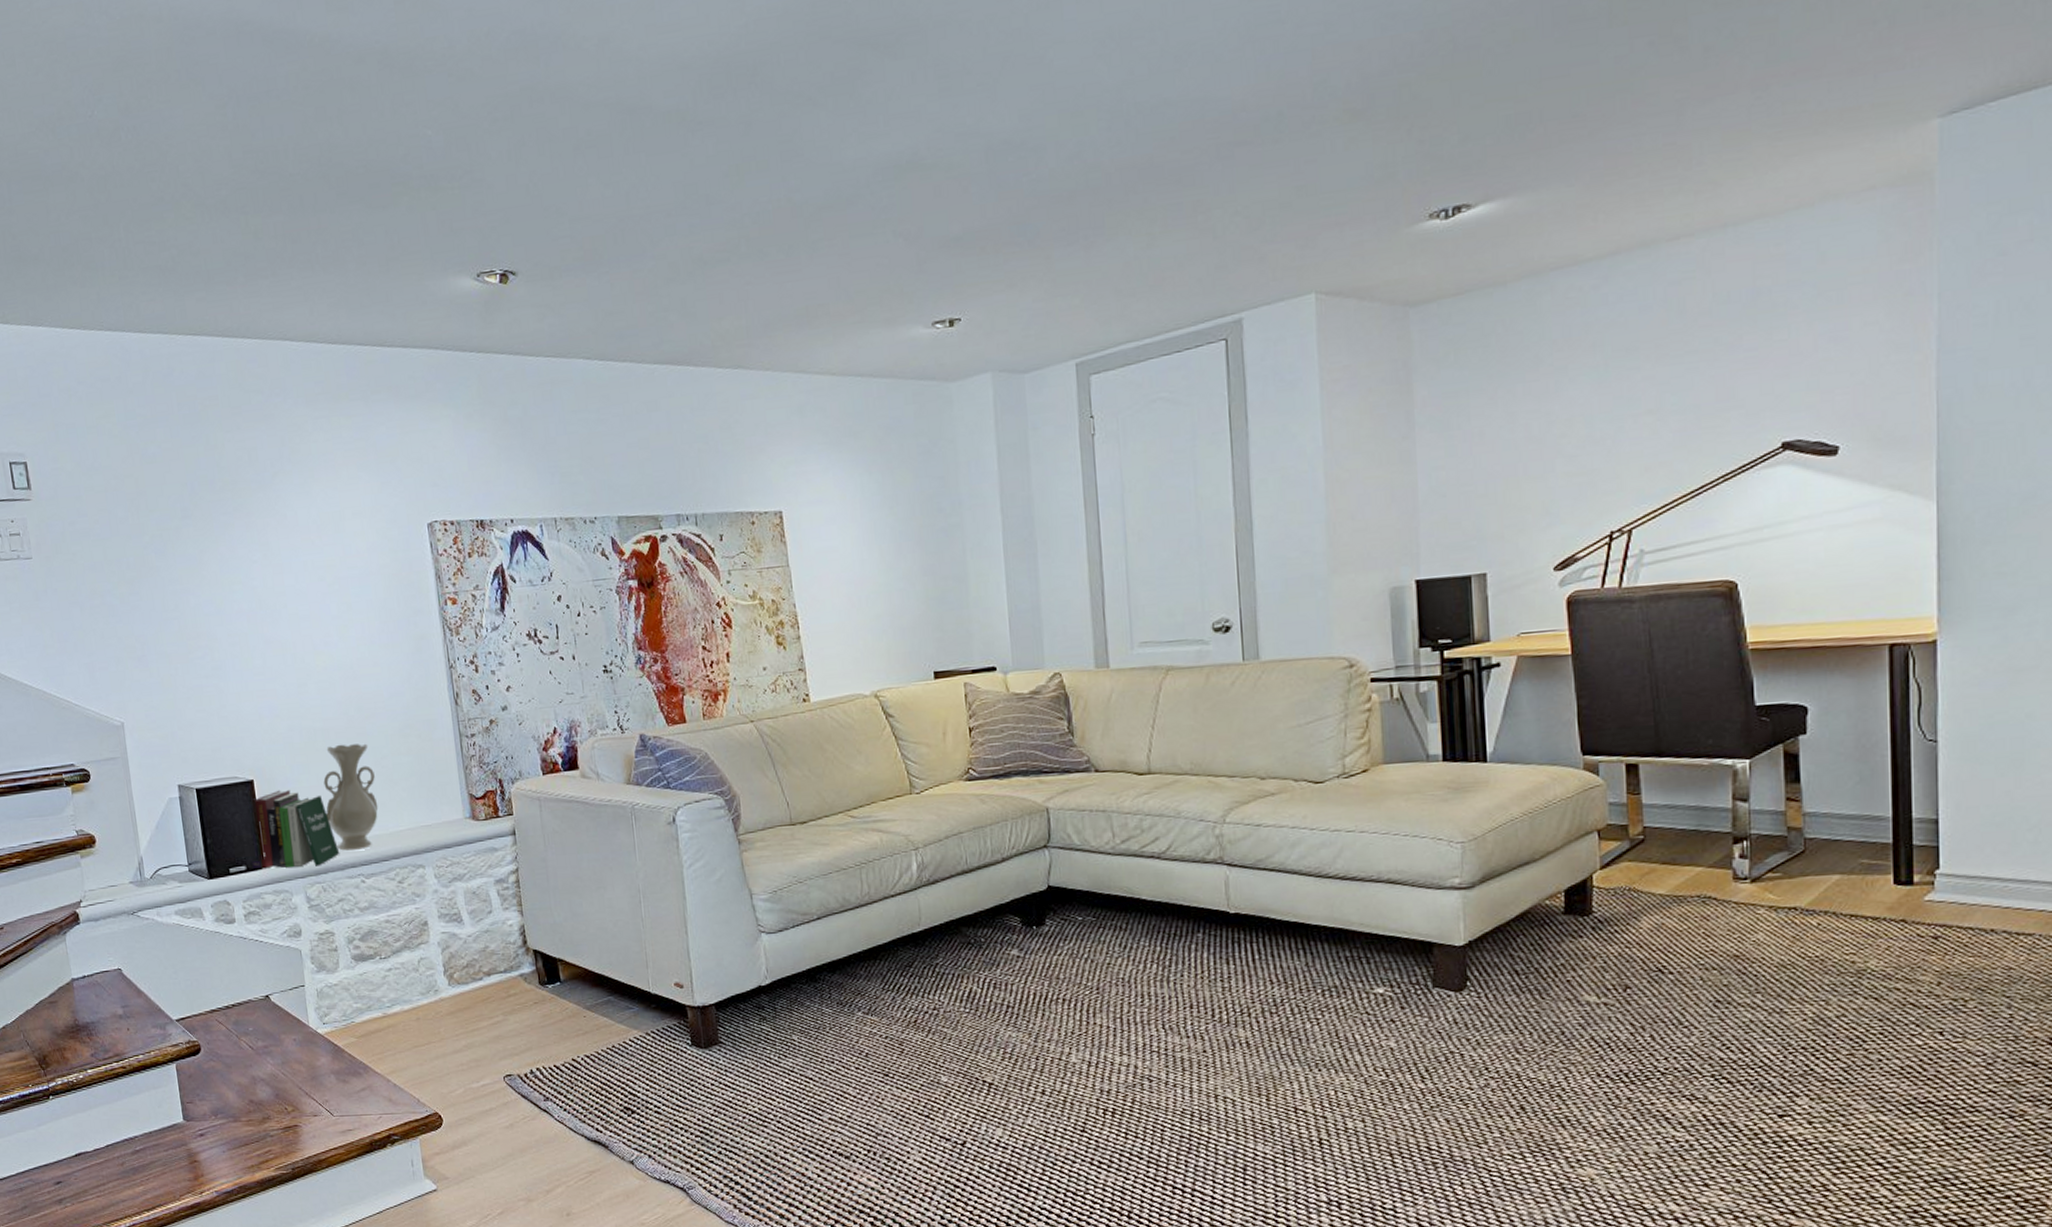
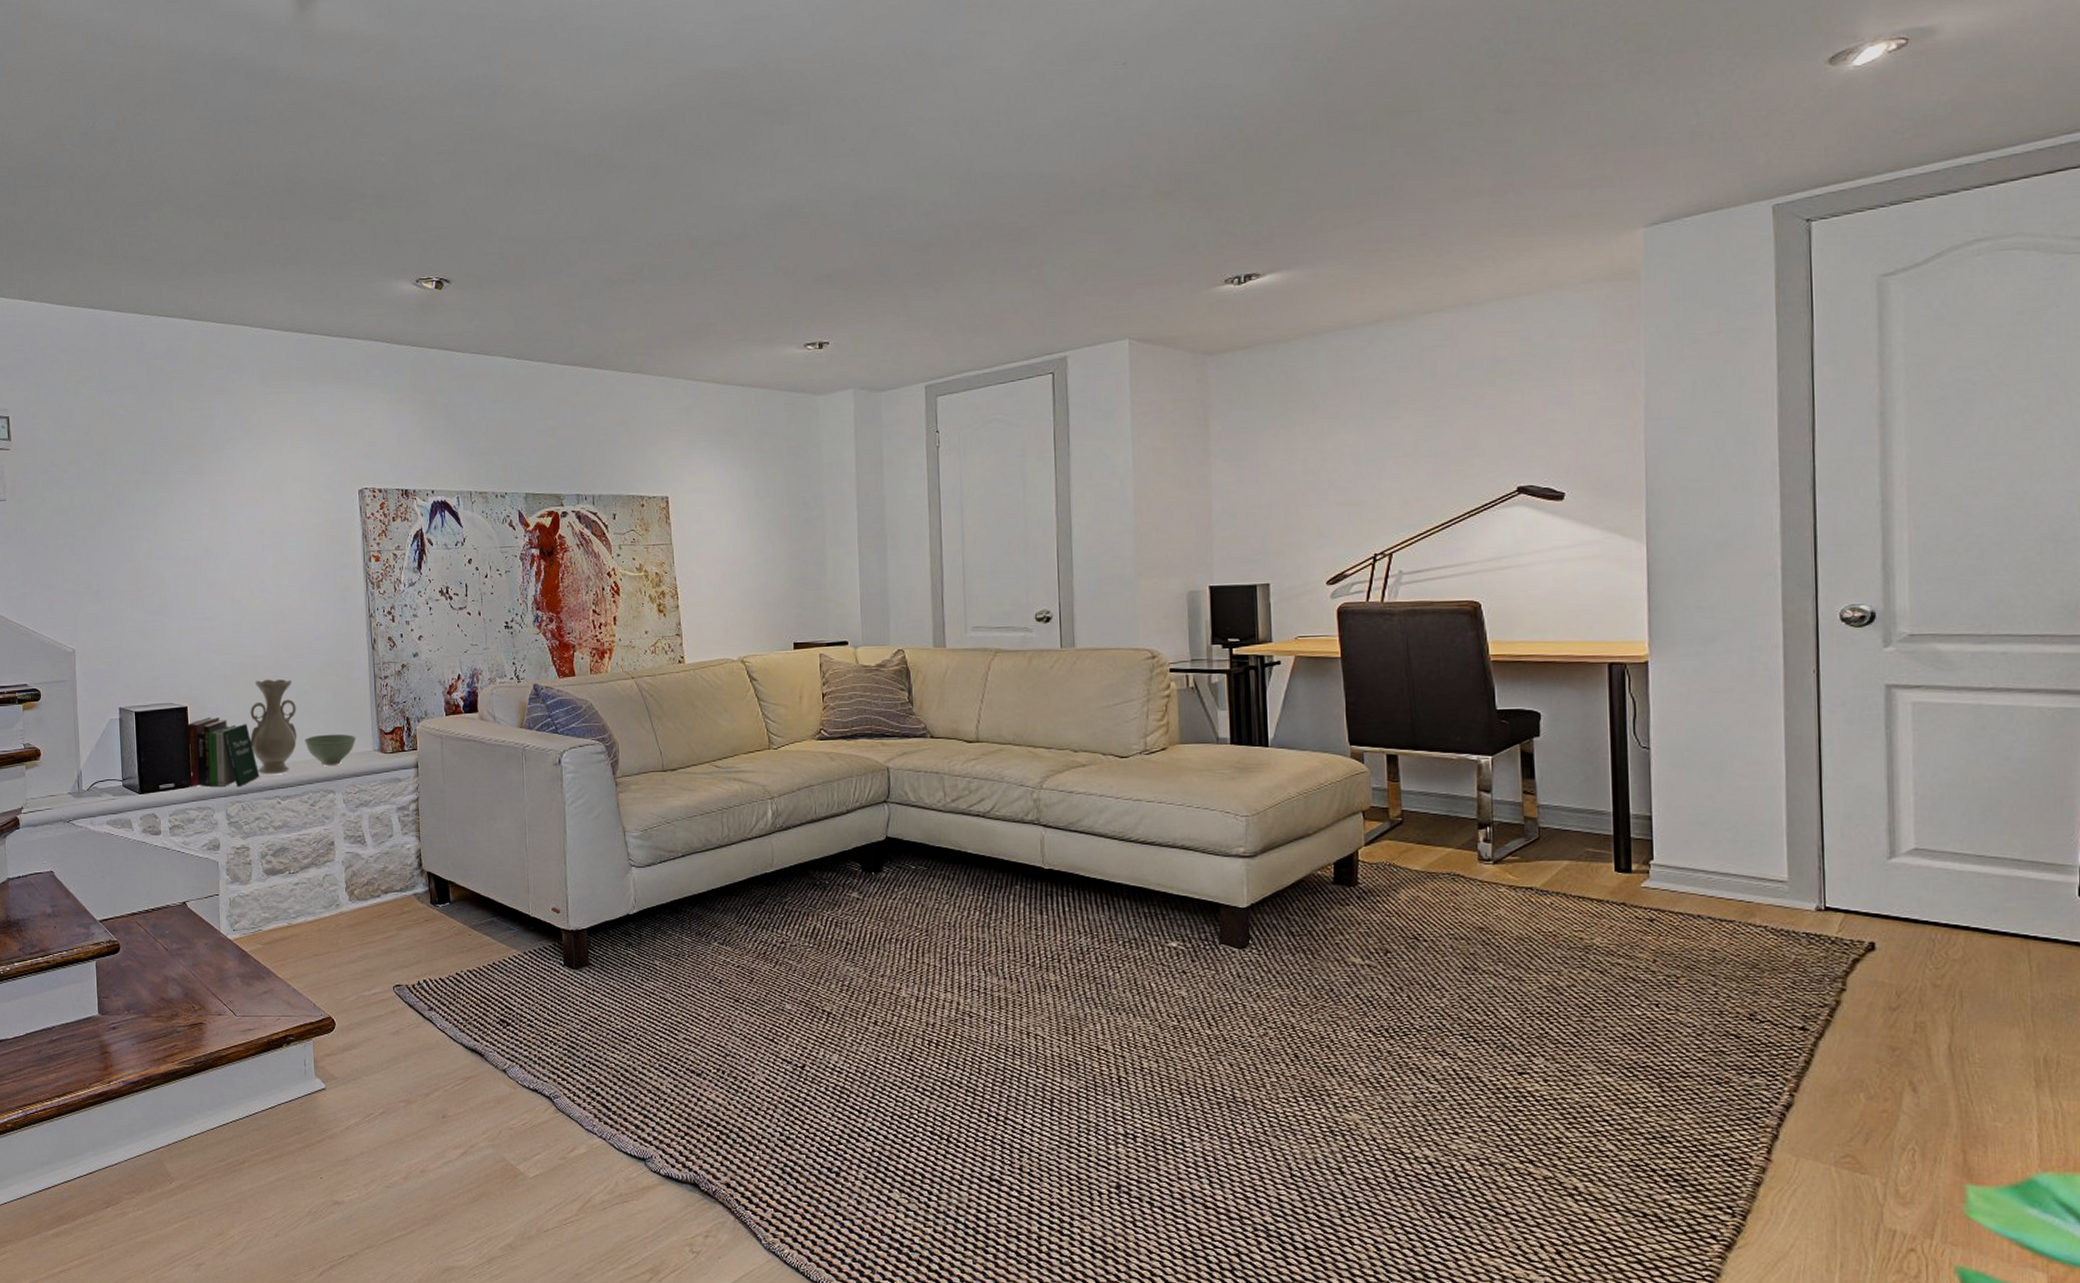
bowl: none [387,801,444,838] -> present [305,734,356,766]

